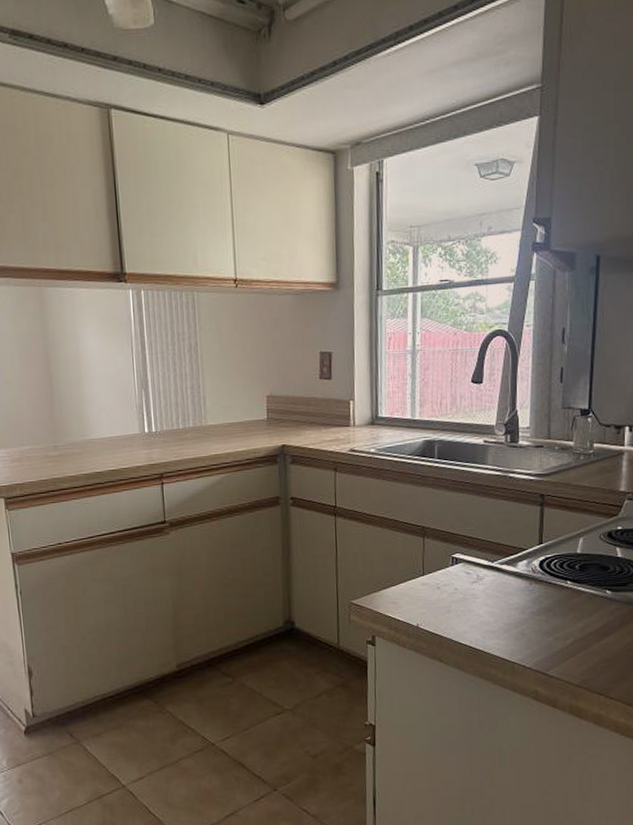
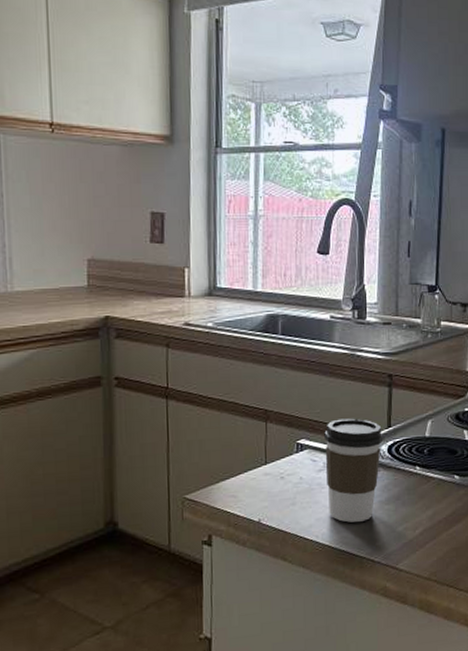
coffee cup: none [478,535,535,631] -> present [324,418,384,523]

